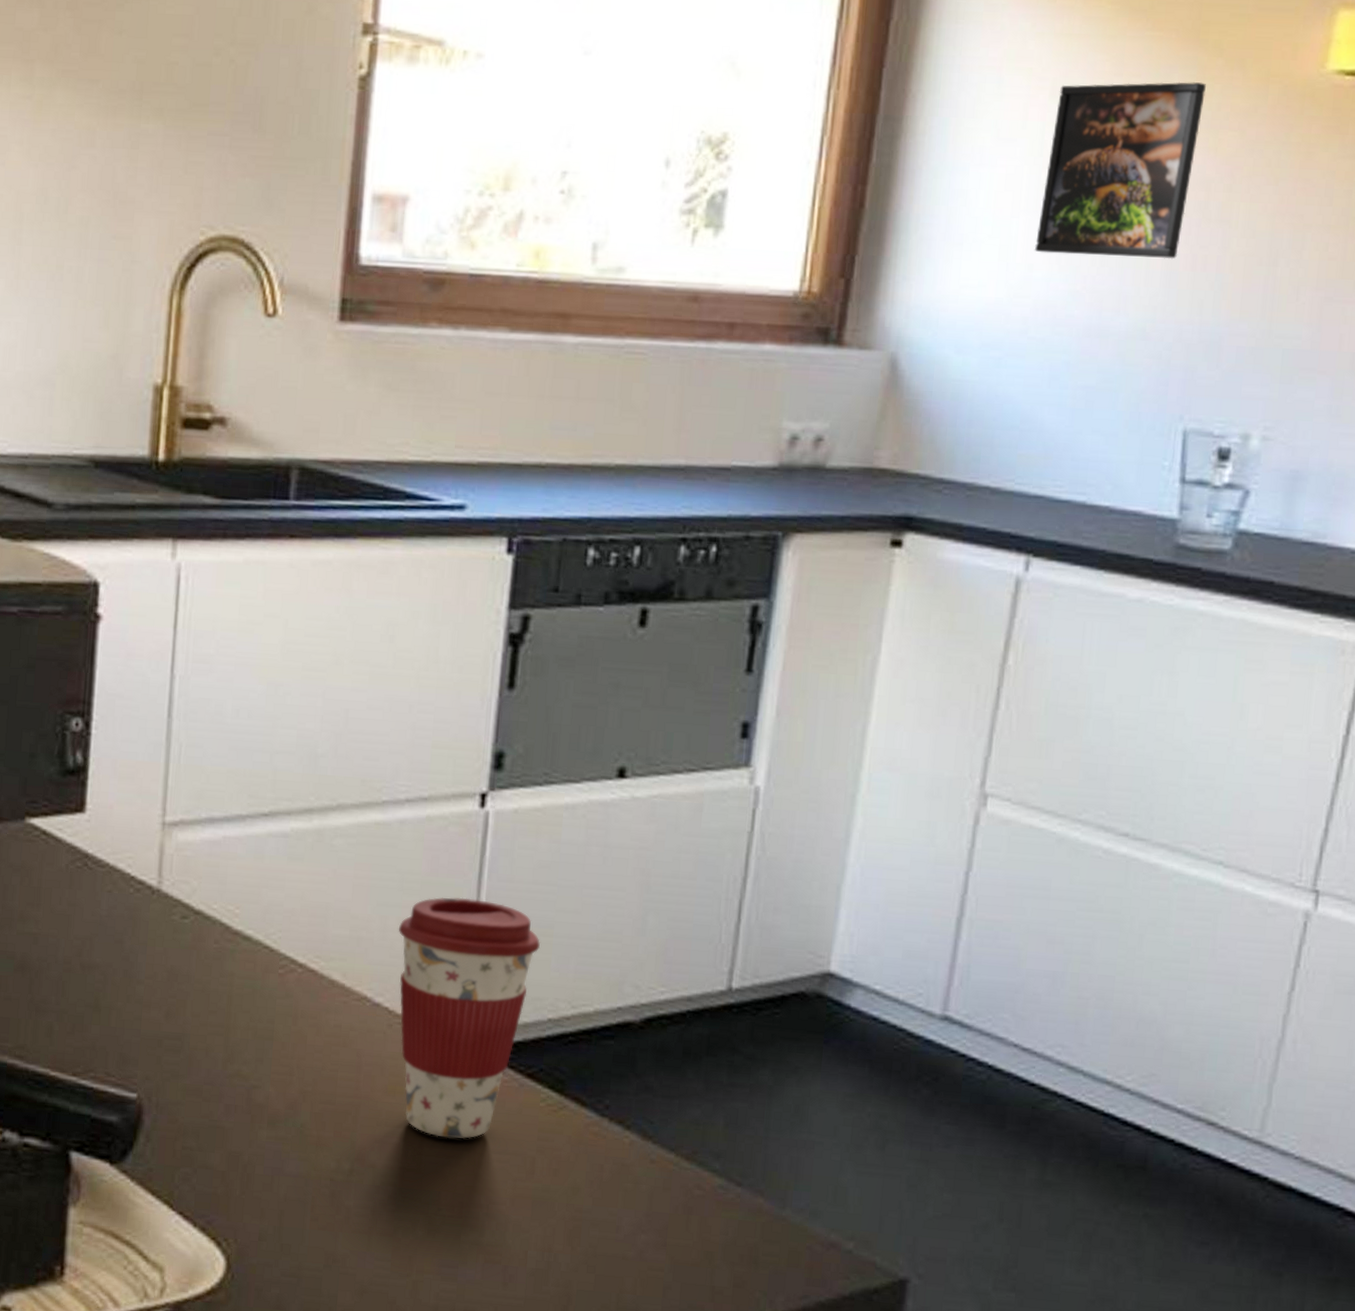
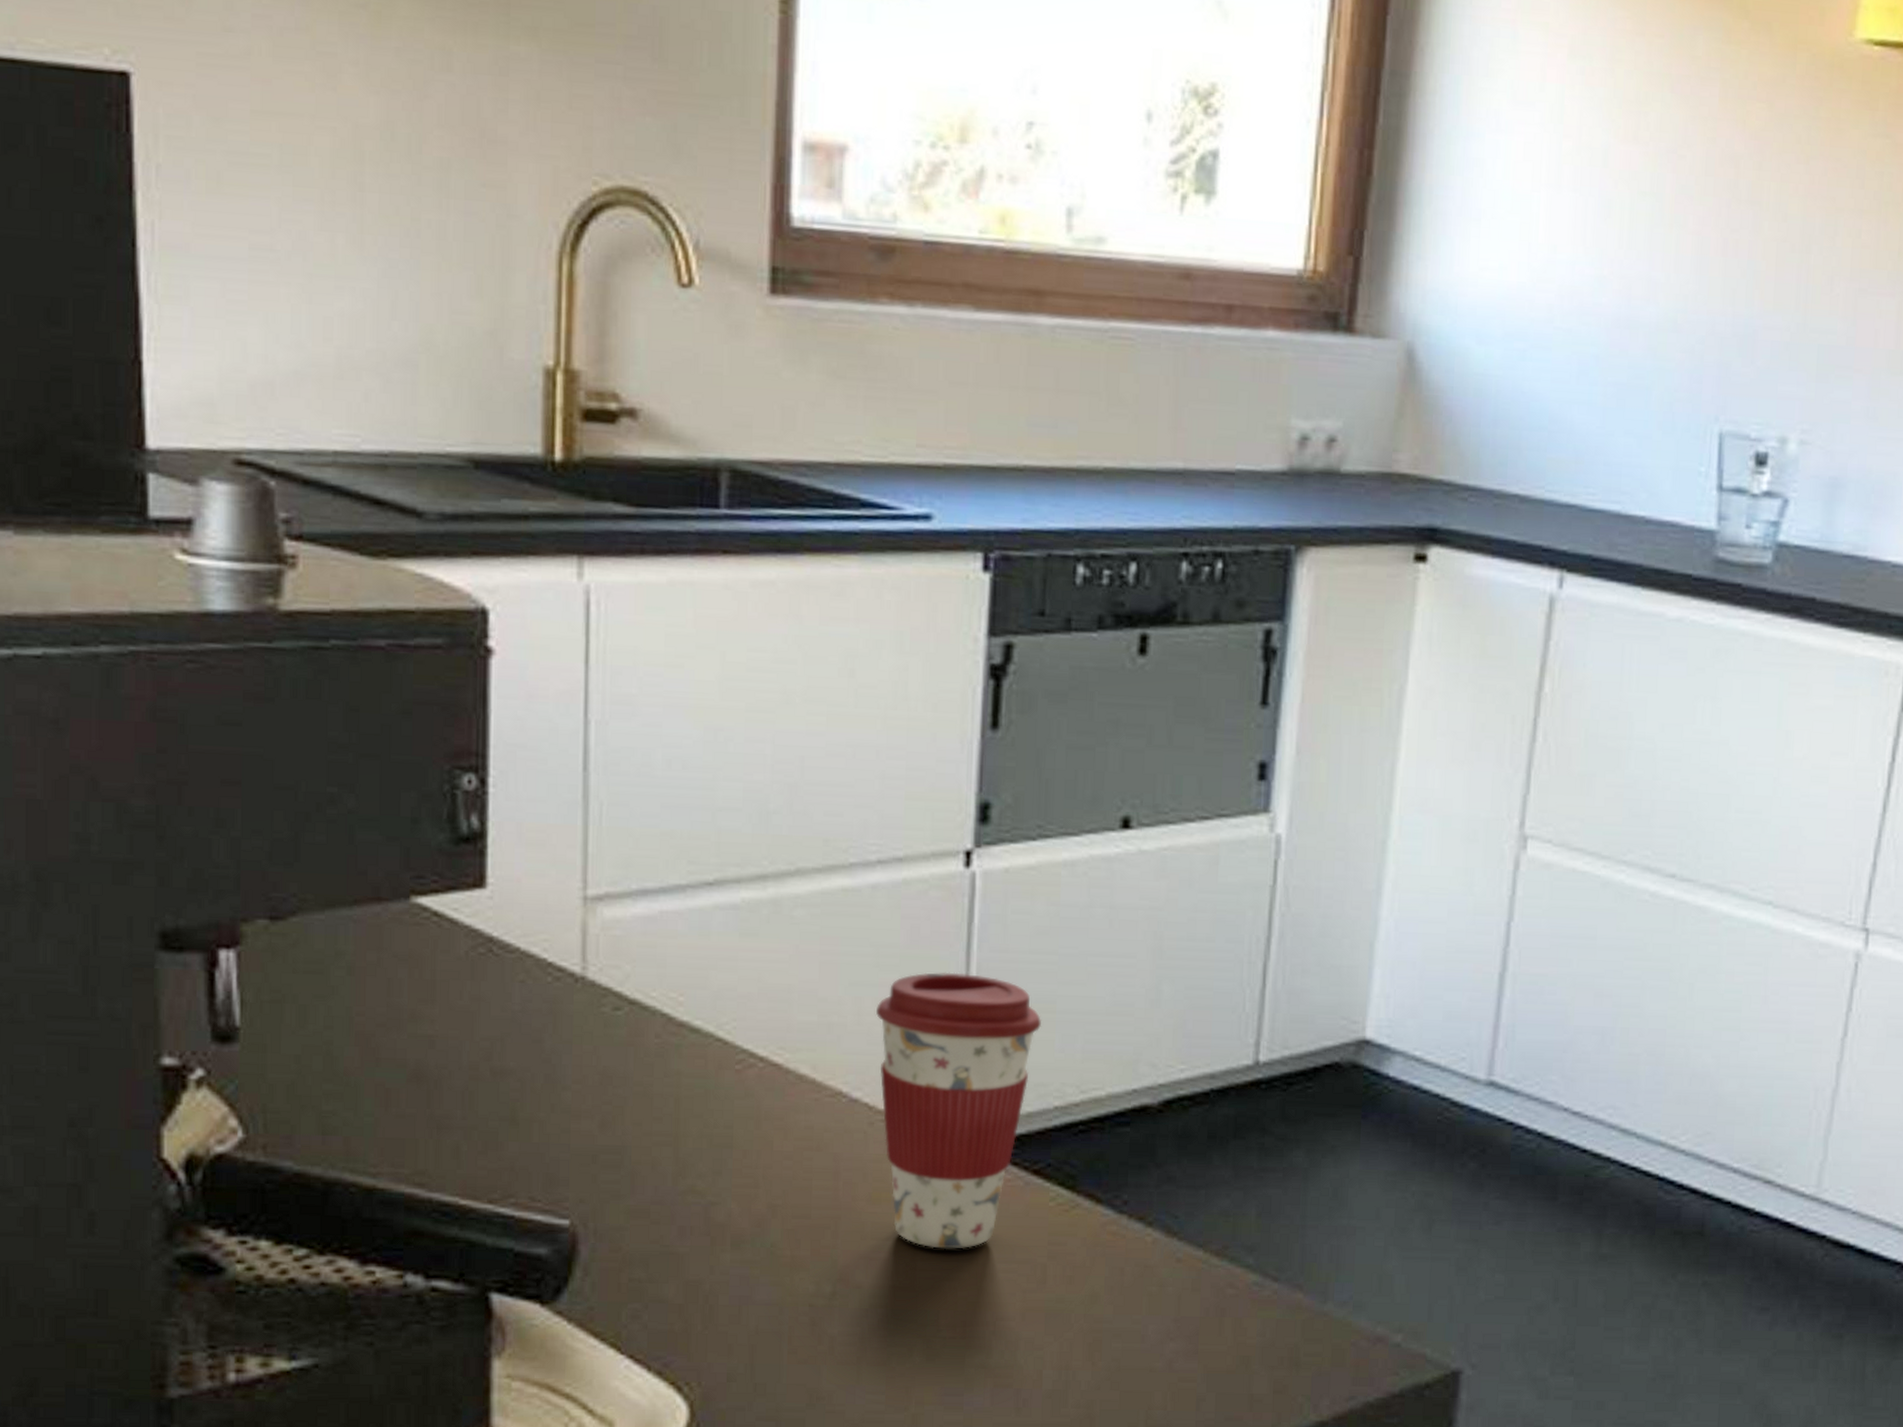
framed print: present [1034,82,1206,260] -> none [1557,43,1732,243]

